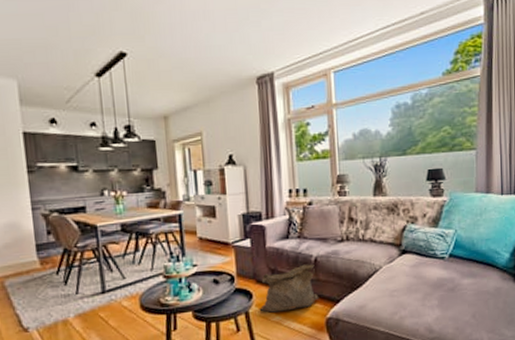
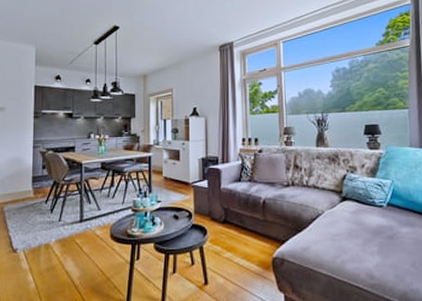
bag: present [259,264,319,313] -> none [212,205,267,249]

